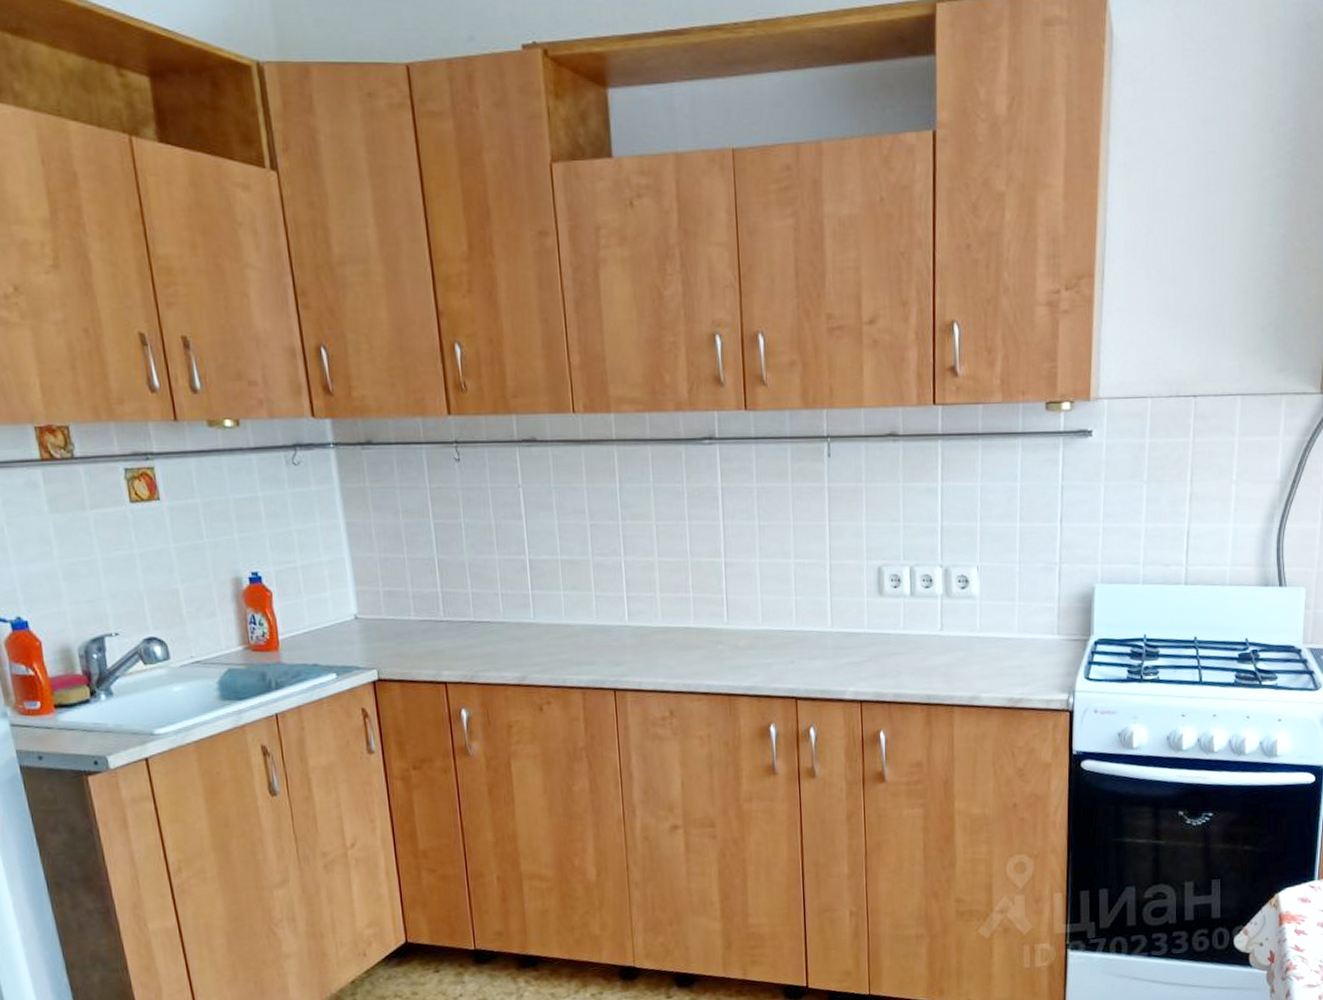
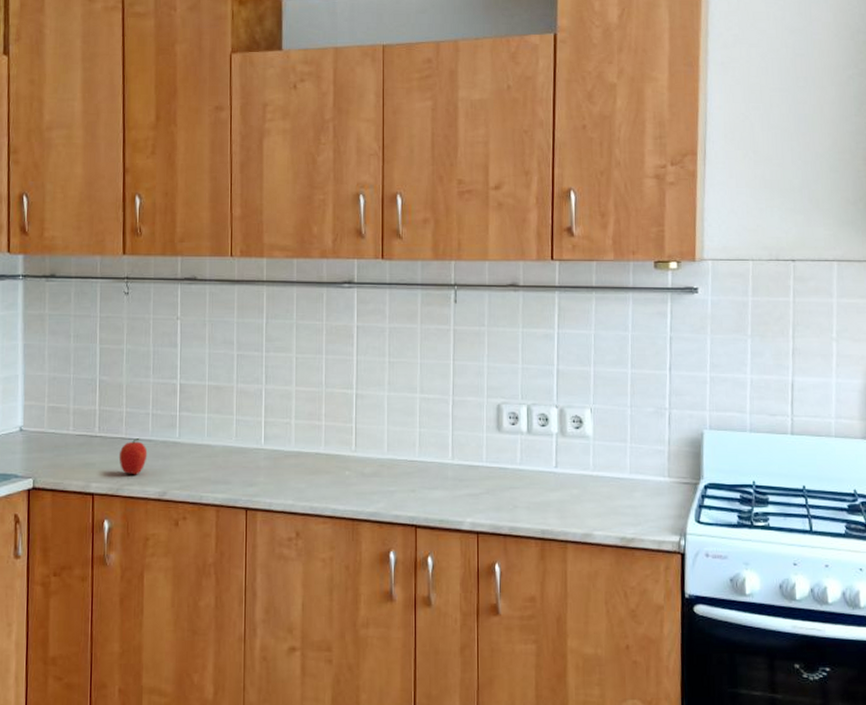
fruit: none [469,621,501,661] -> present [118,438,148,475]

